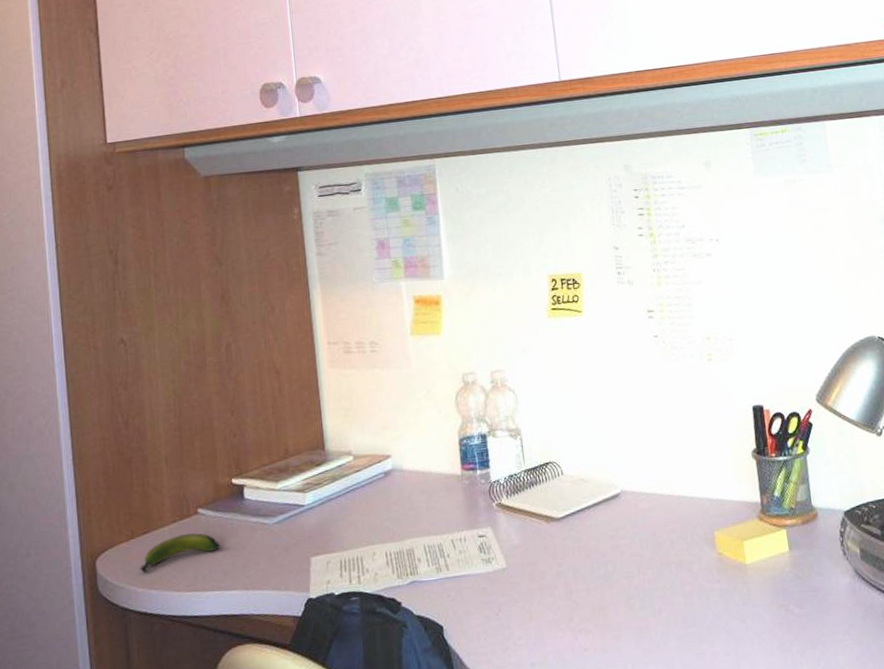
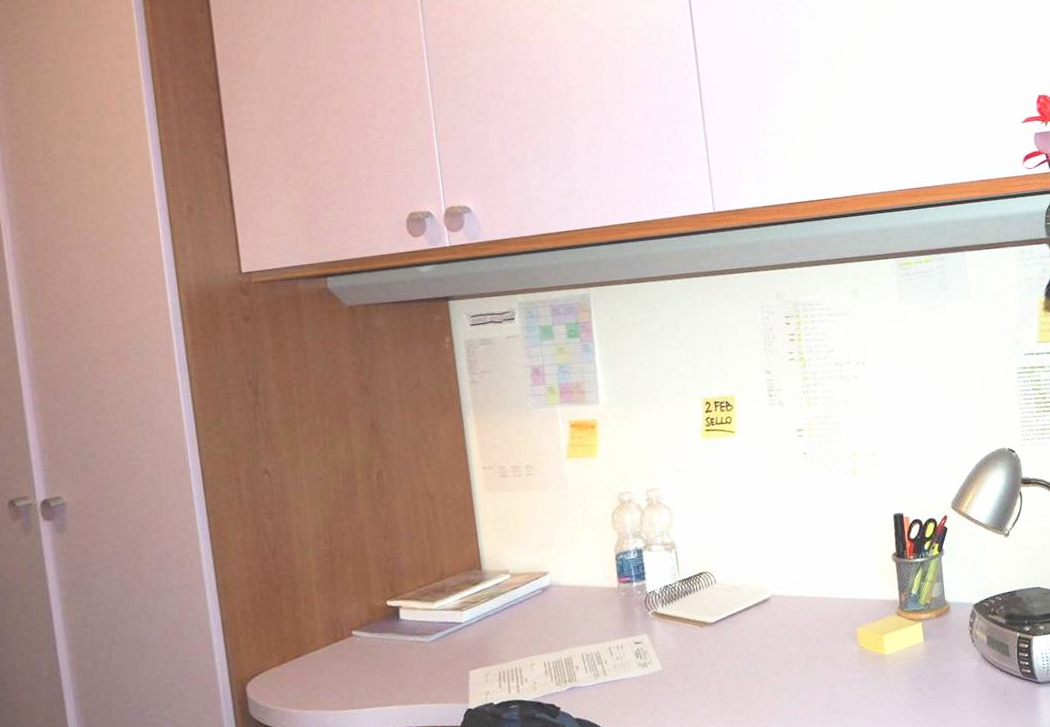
banana: present [140,533,220,573] -> none [293,654,376,695]

